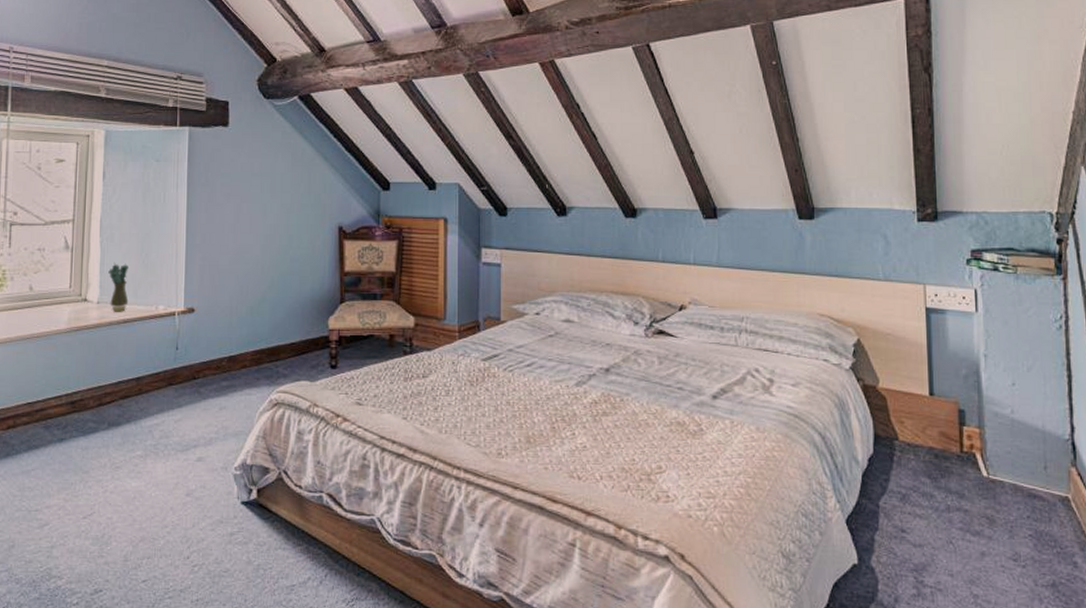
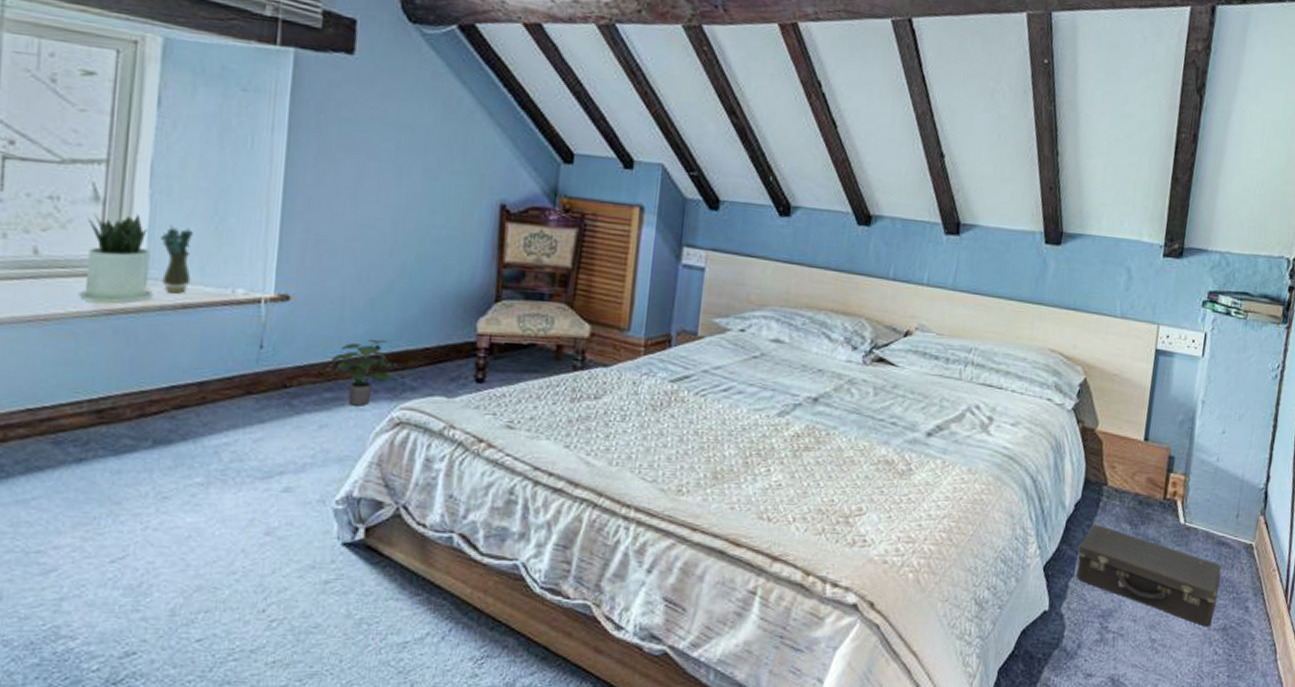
planter: none [57,257,105,323] -> present [78,214,153,304]
potted plant: none [225,338,273,391] -> present [331,339,398,406]
suitcase: none [879,478,1040,583] -> present [1076,524,1222,627]

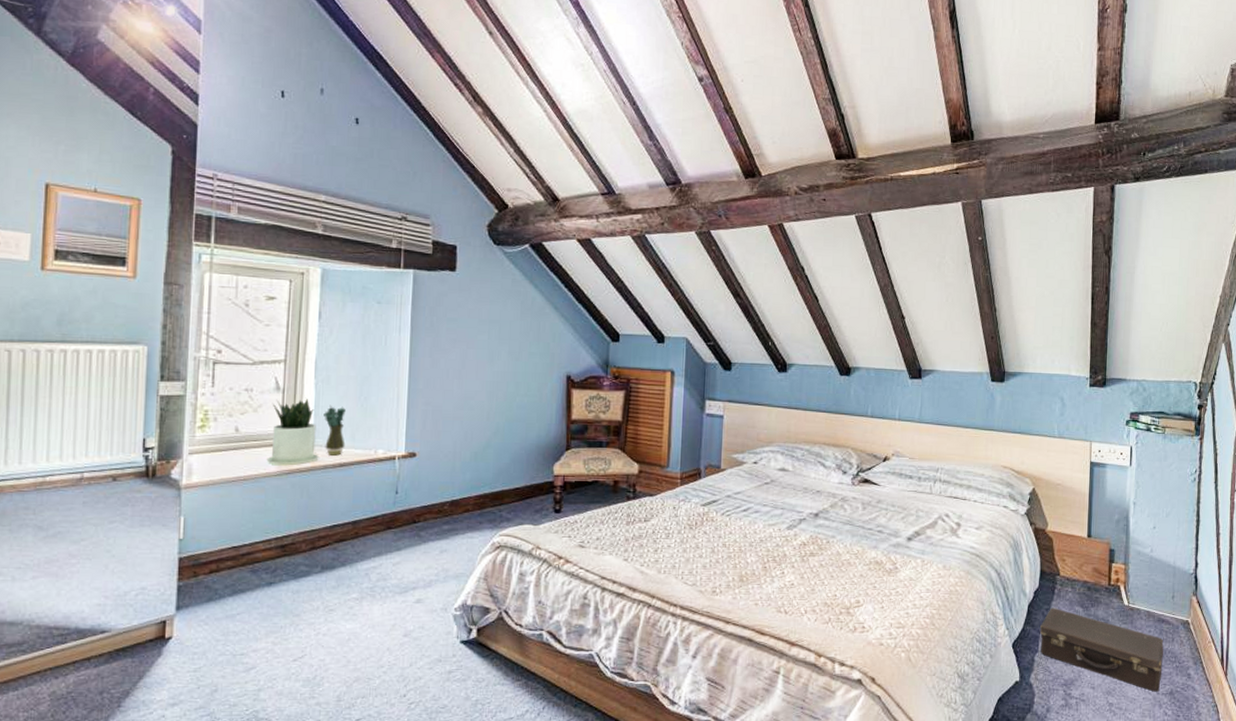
potted plant: present [331,339,398,406] -> none [447,483,496,535]

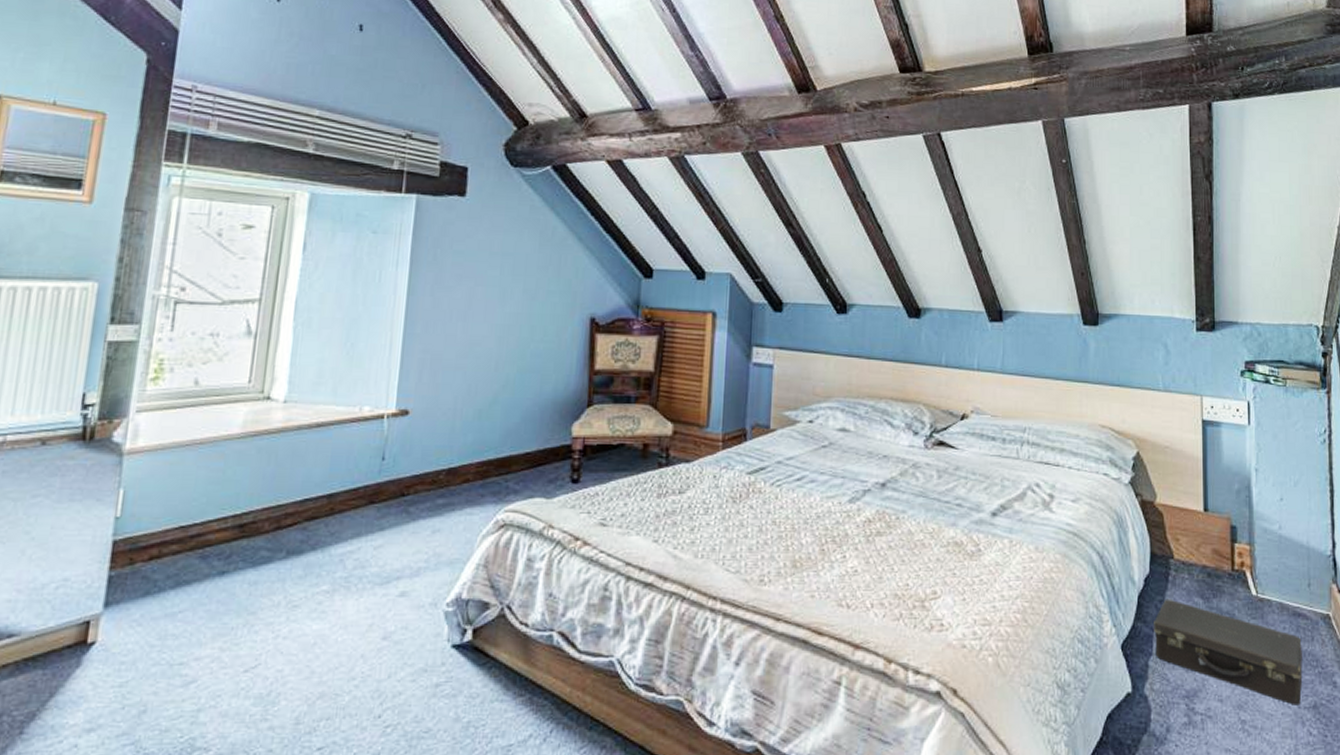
planter: present [266,399,319,466] -> none [229,345,293,426]
vase: present [324,405,346,456] -> none [300,352,328,414]

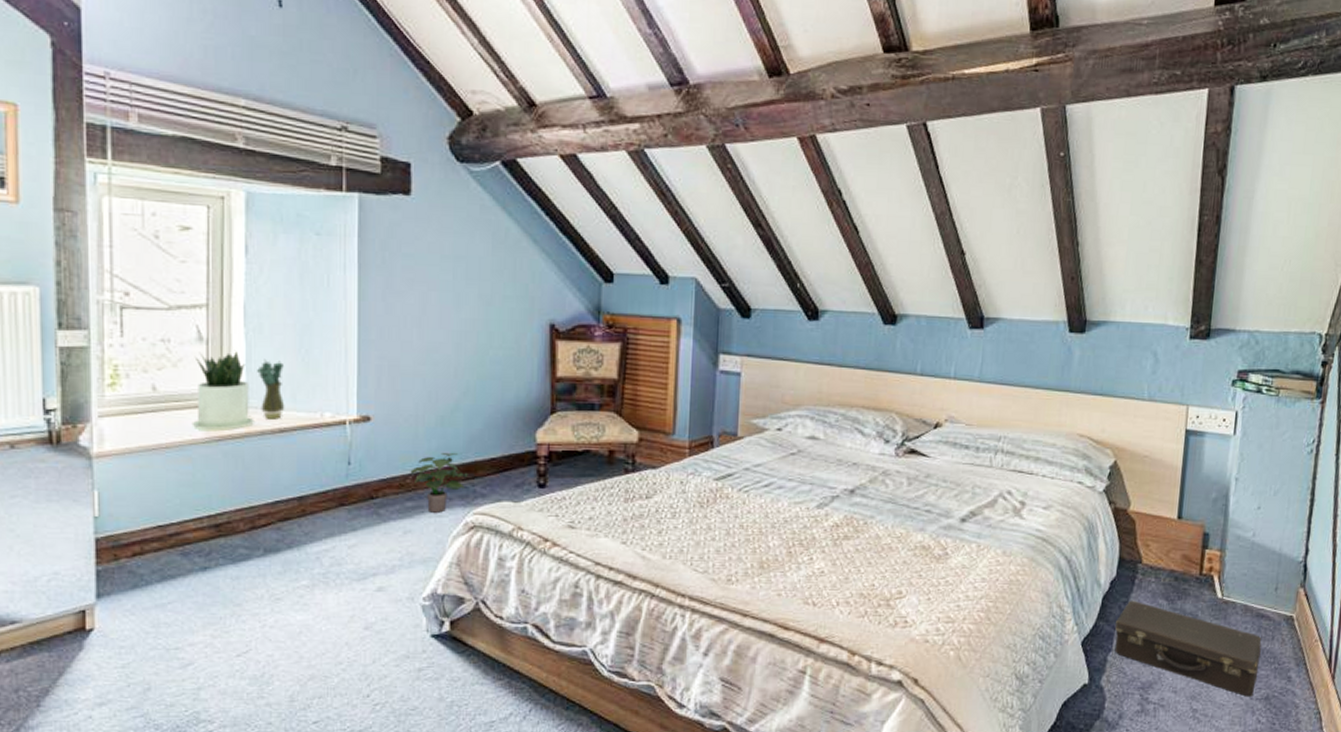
planter: none [229,345,293,426] -> present [192,351,254,432]
vase: none [300,352,328,414] -> present [257,358,285,419]
potted plant: none [444,446,502,510] -> present [410,452,468,513]

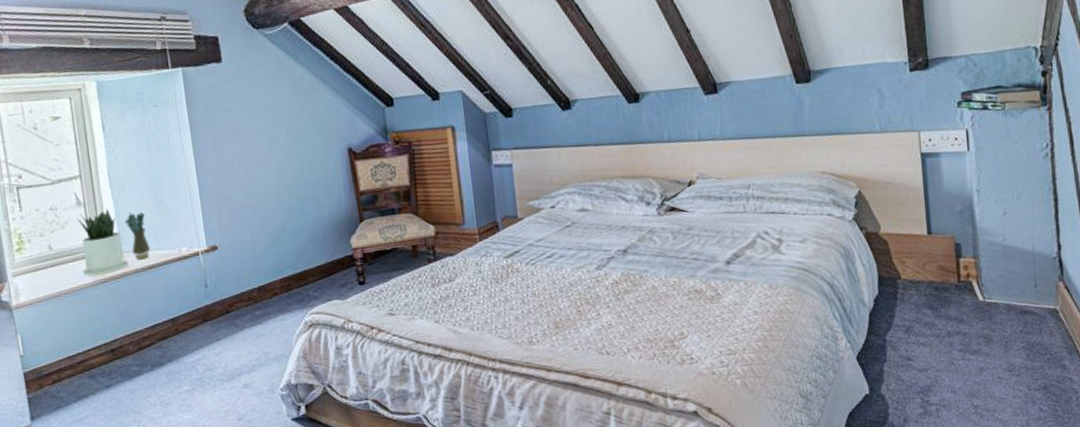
potted plant: present [410,452,468,513] -> none [255,265,301,318]
suitcase: present [1115,600,1262,697] -> none [885,313,1032,389]

